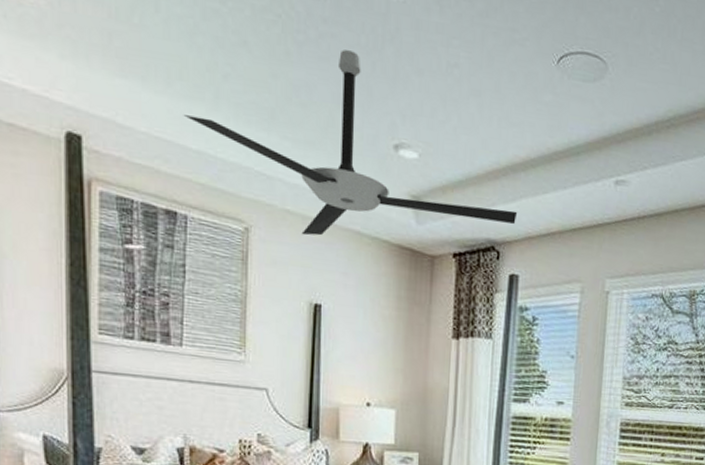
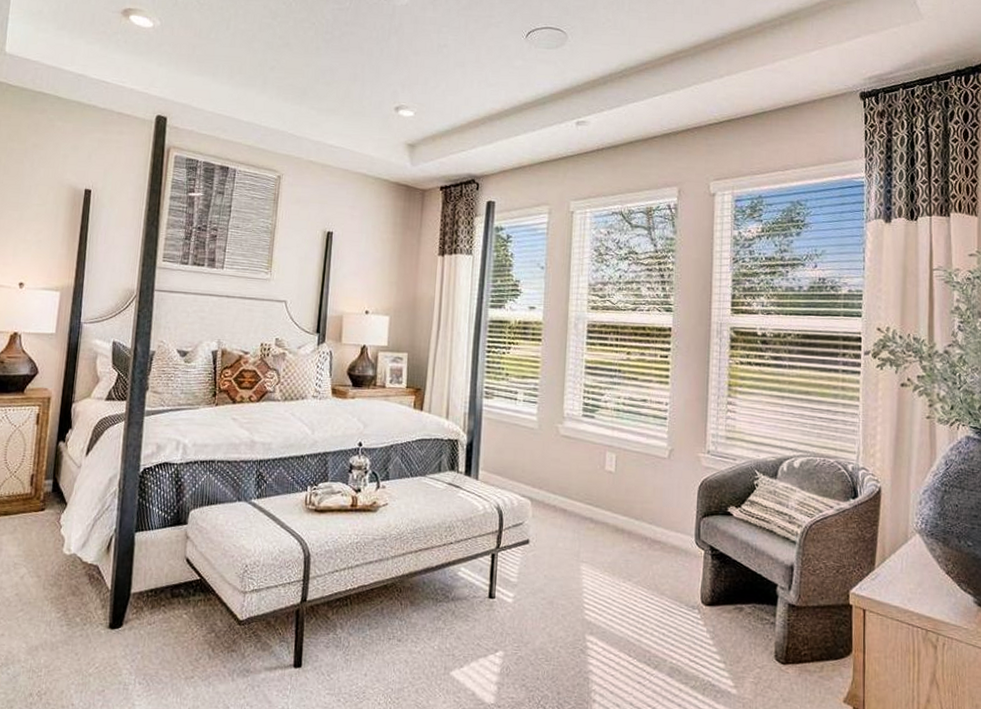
ceiling fan: present [183,50,518,236] -> none [239,42,494,179]

